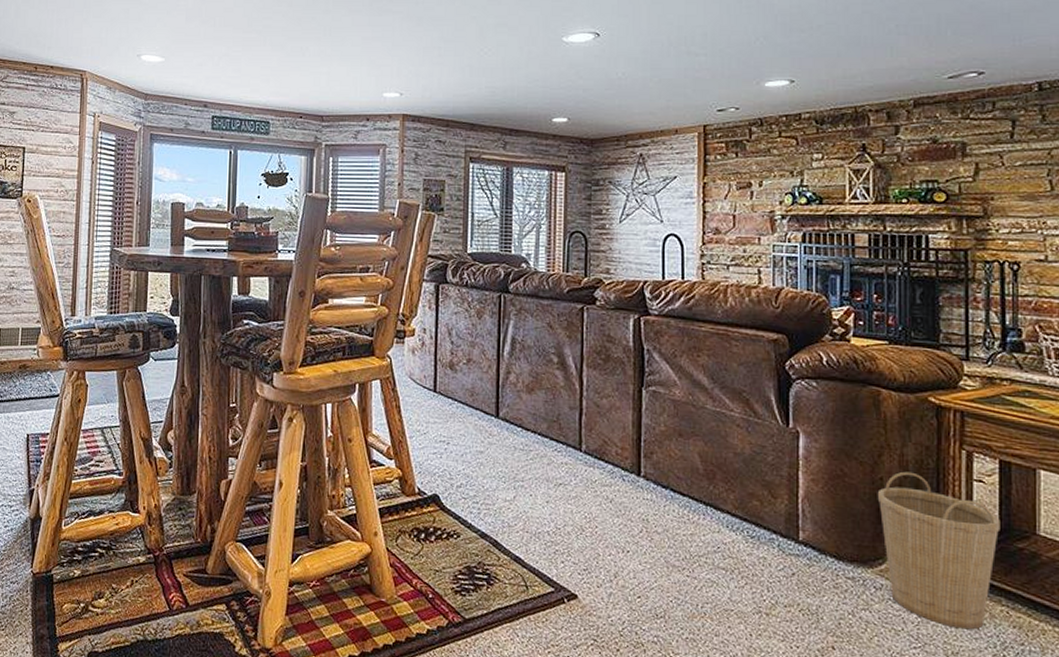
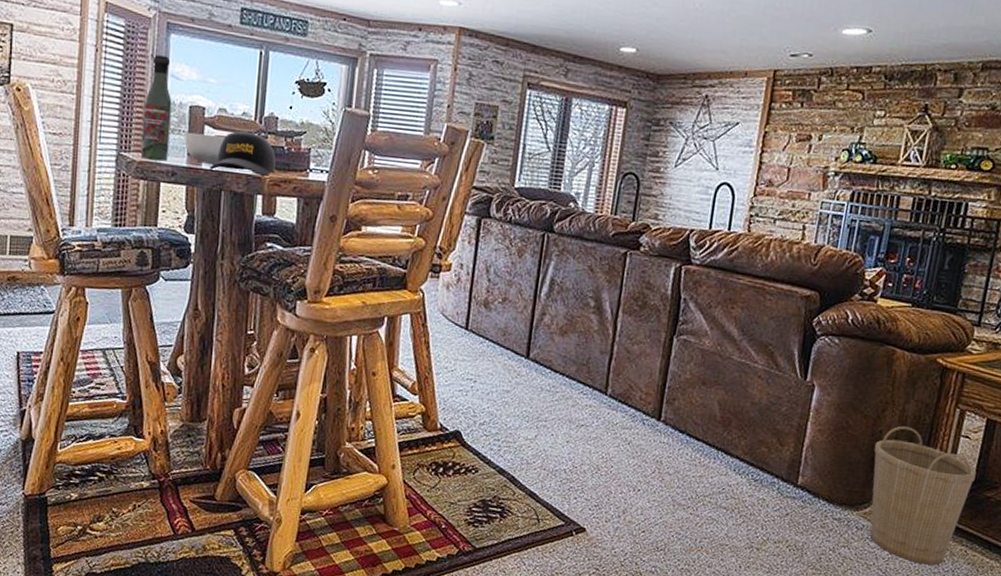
beer bottle: none [131,162,156,253] -> present [140,55,172,162]
bowl: none [167,225,203,252] -> present [184,132,226,165]
baseball cap: none [190,220,249,259] -> present [209,130,276,176]

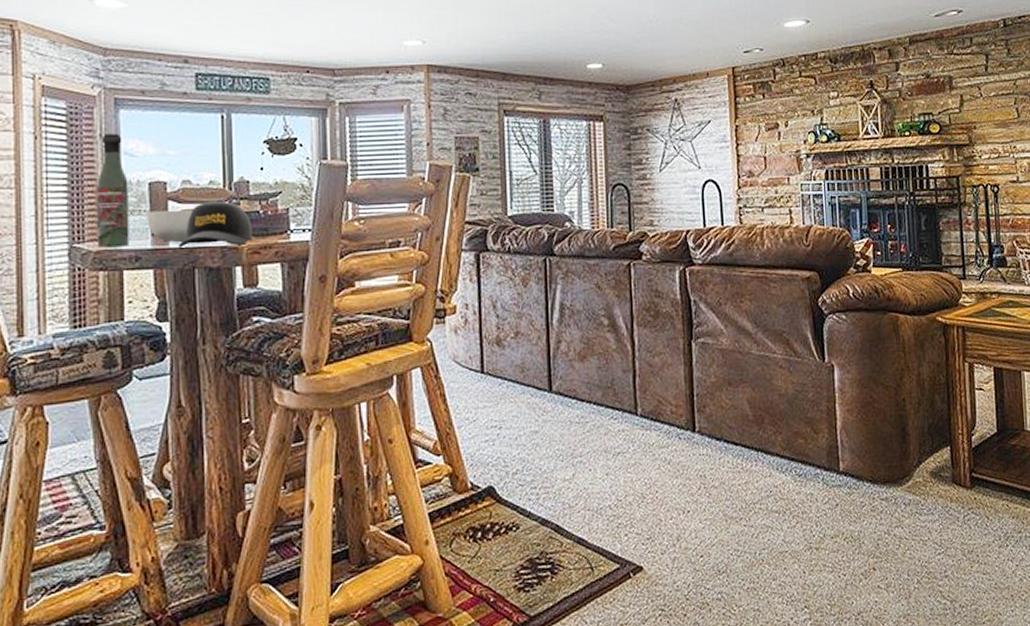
basket: present [870,425,977,566] -> none [901,389,998,529]

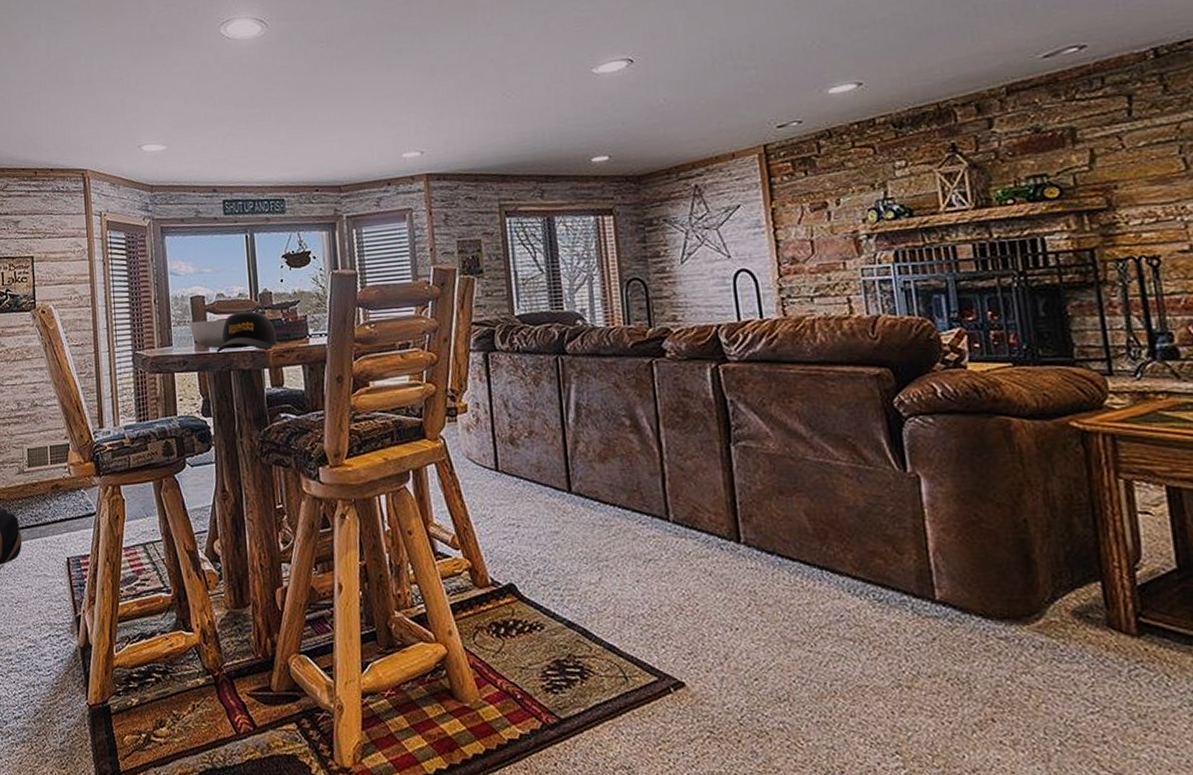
beer bottle: present [96,133,130,248] -> none [150,257,178,354]

